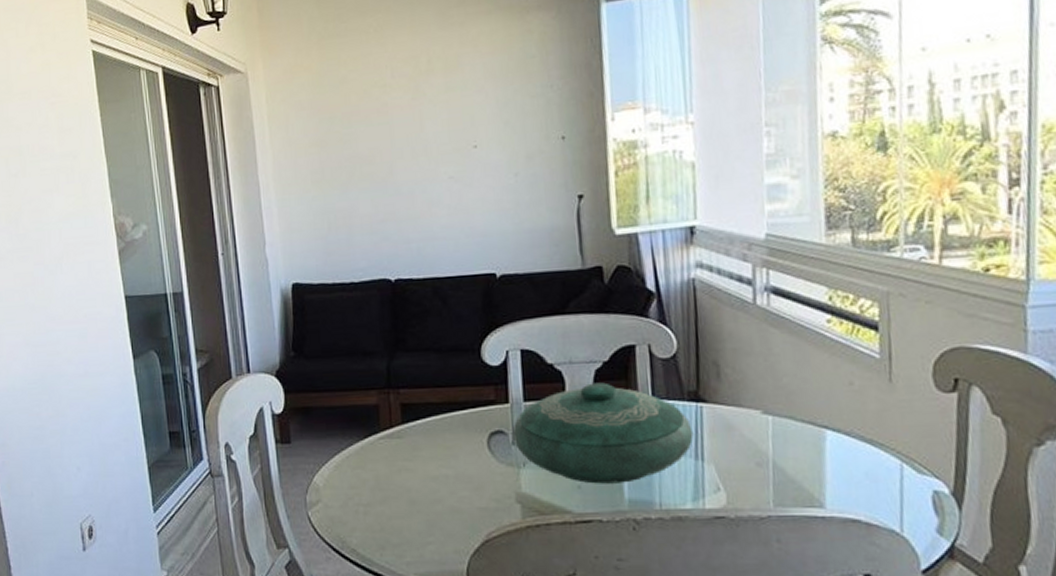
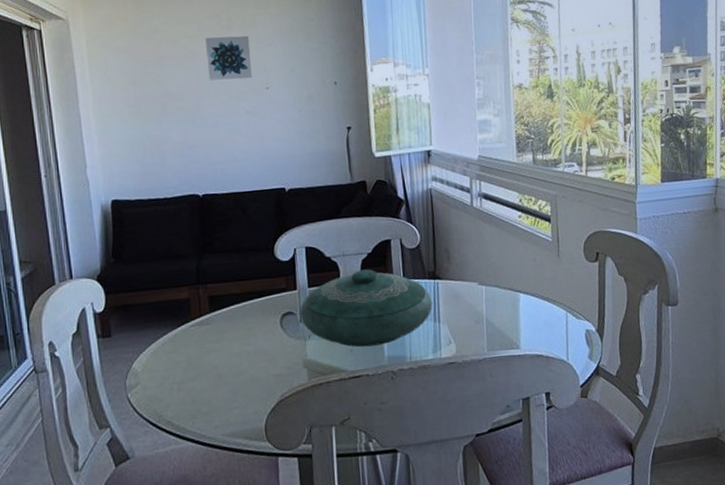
wall art: none [400,81,457,139] -> present [205,35,253,81]

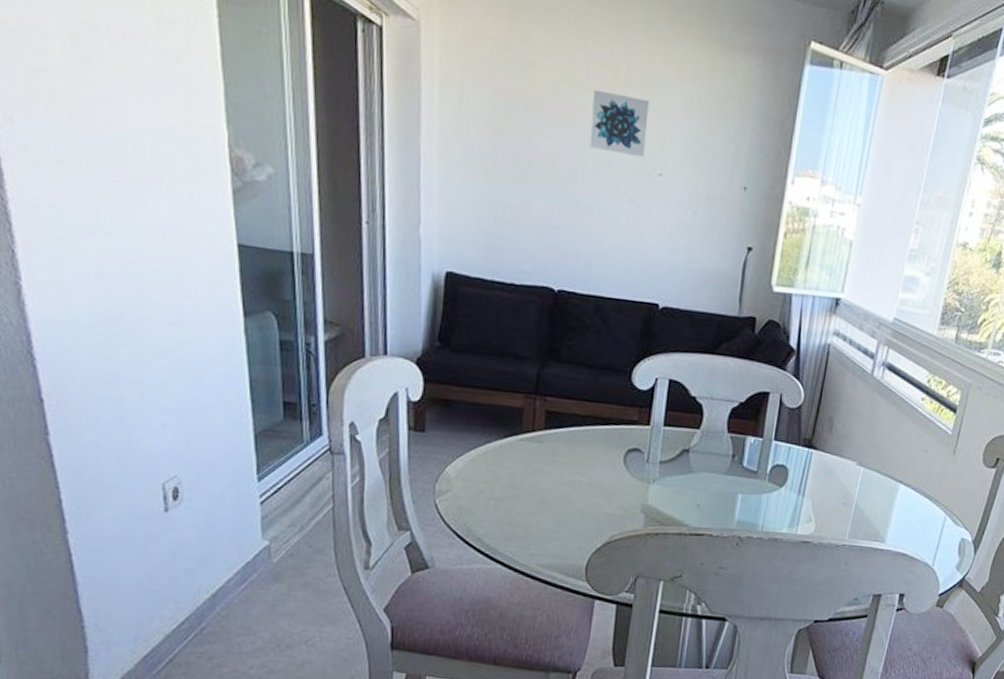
decorative bowl: present [300,269,433,347] -> none [648,419,801,507]

